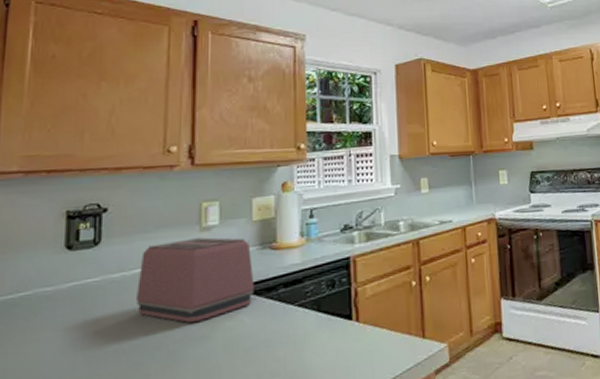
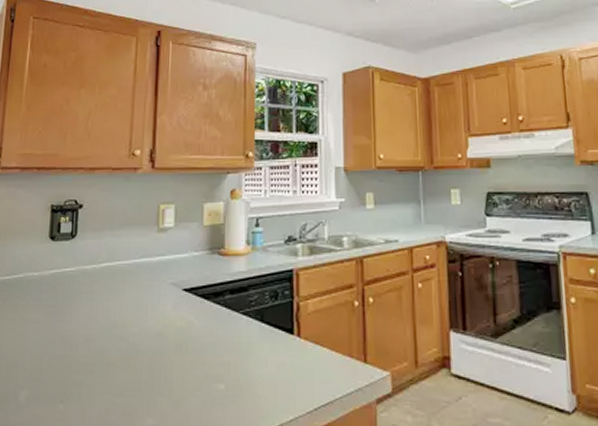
toaster: present [136,237,255,323] -> none [103,238,204,318]

